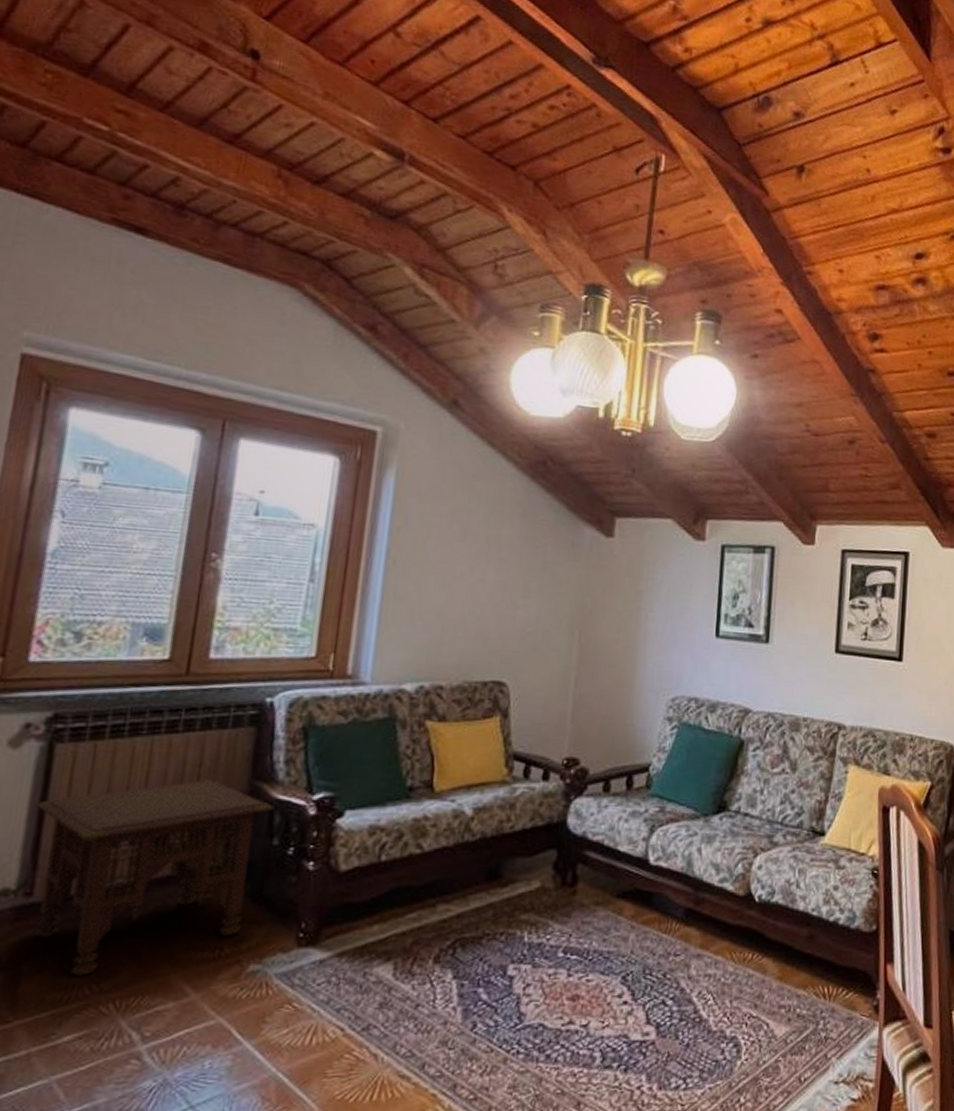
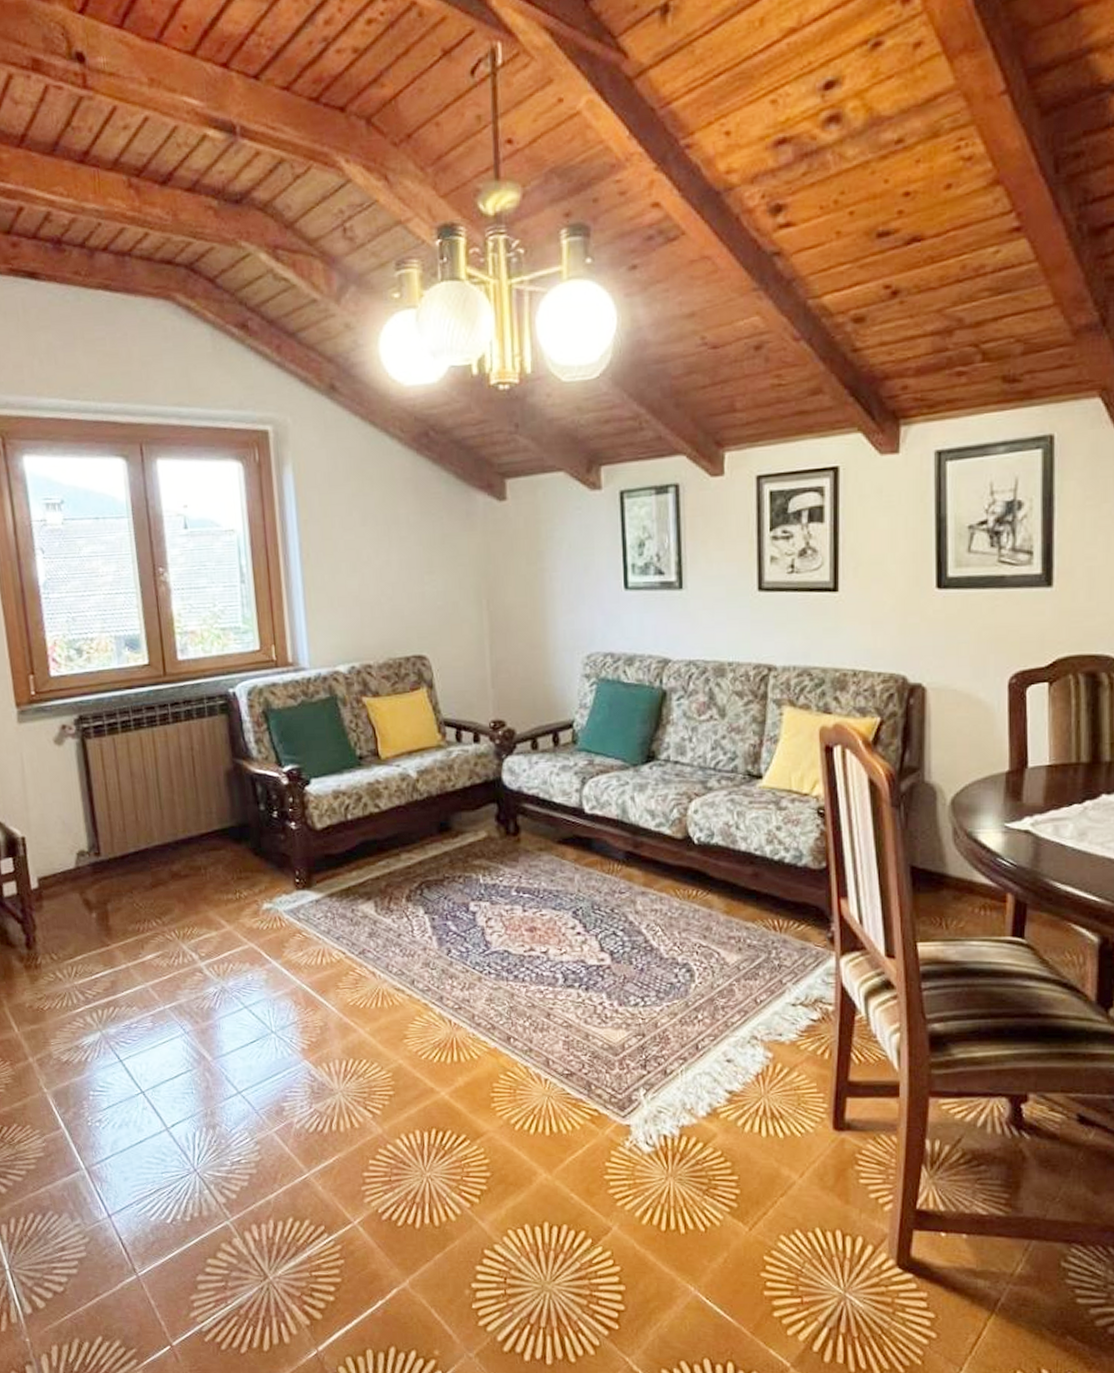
side table: present [34,779,275,977] -> none [85,760,255,913]

